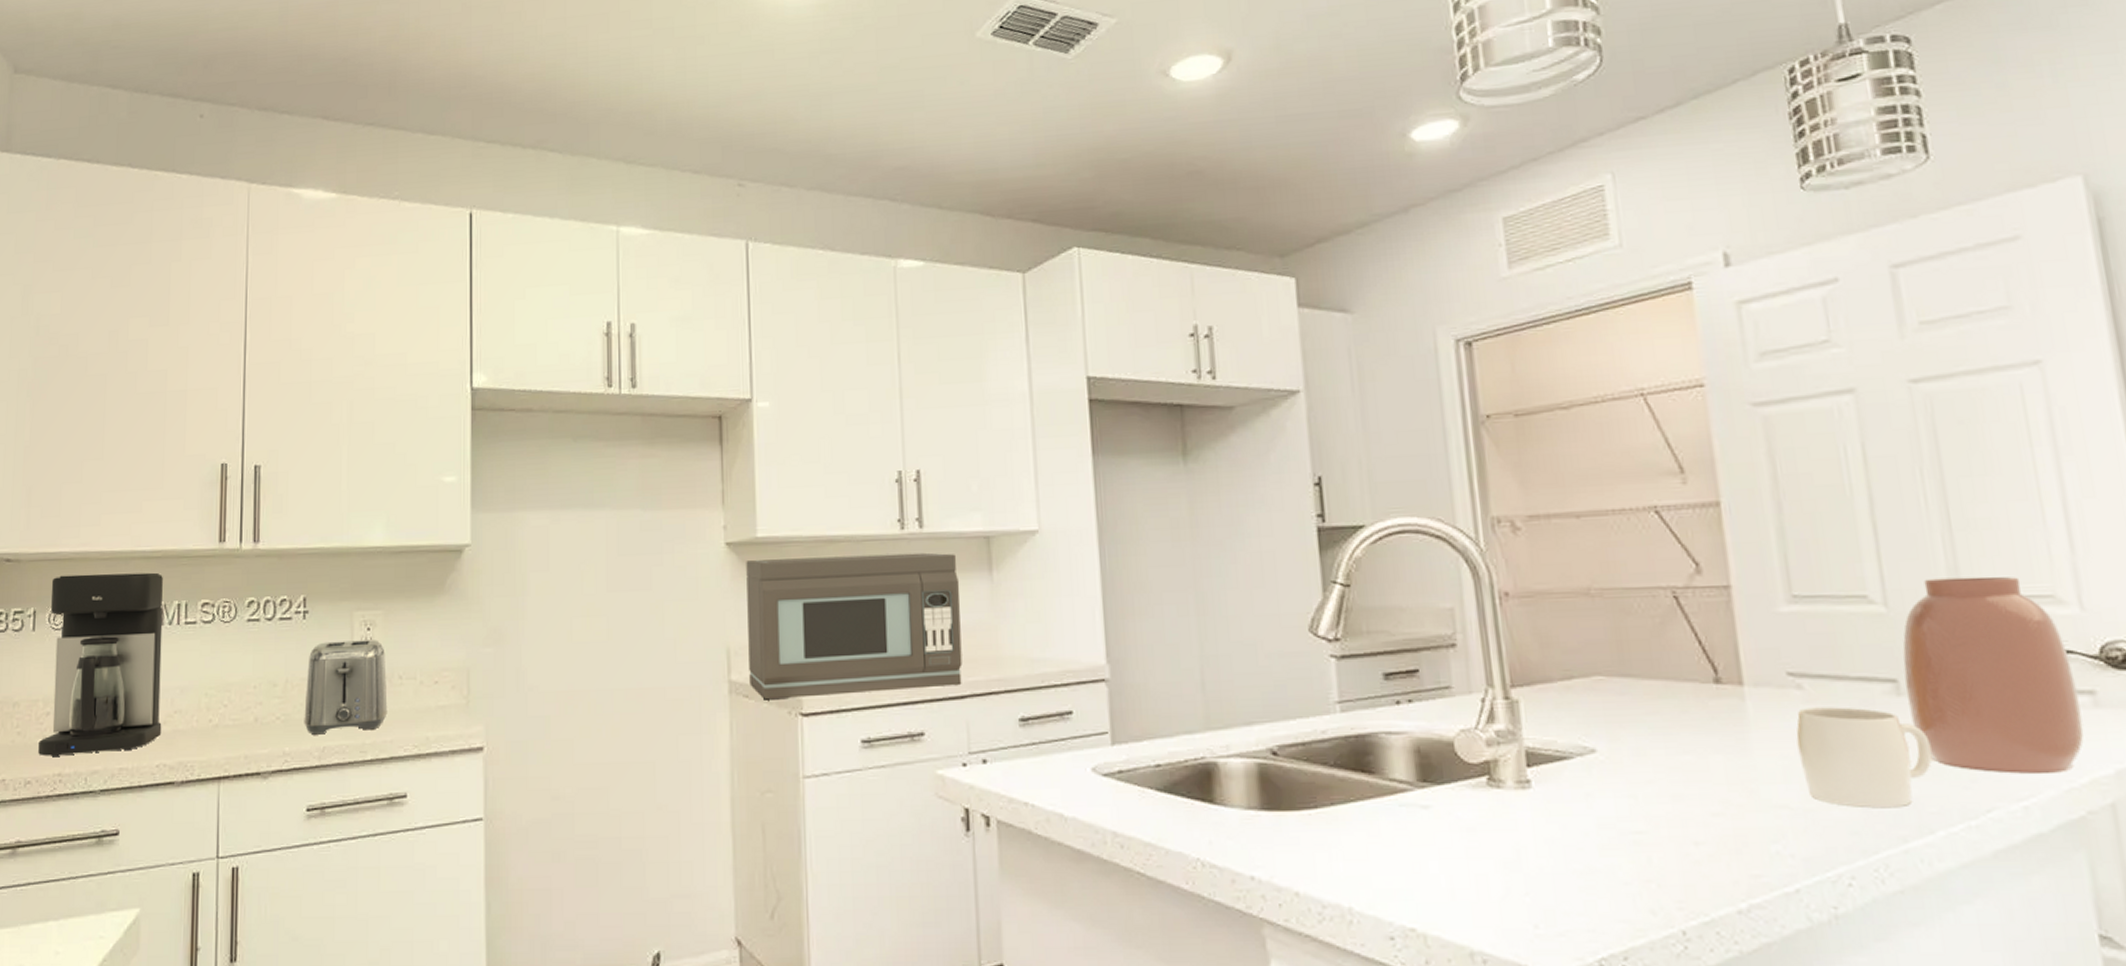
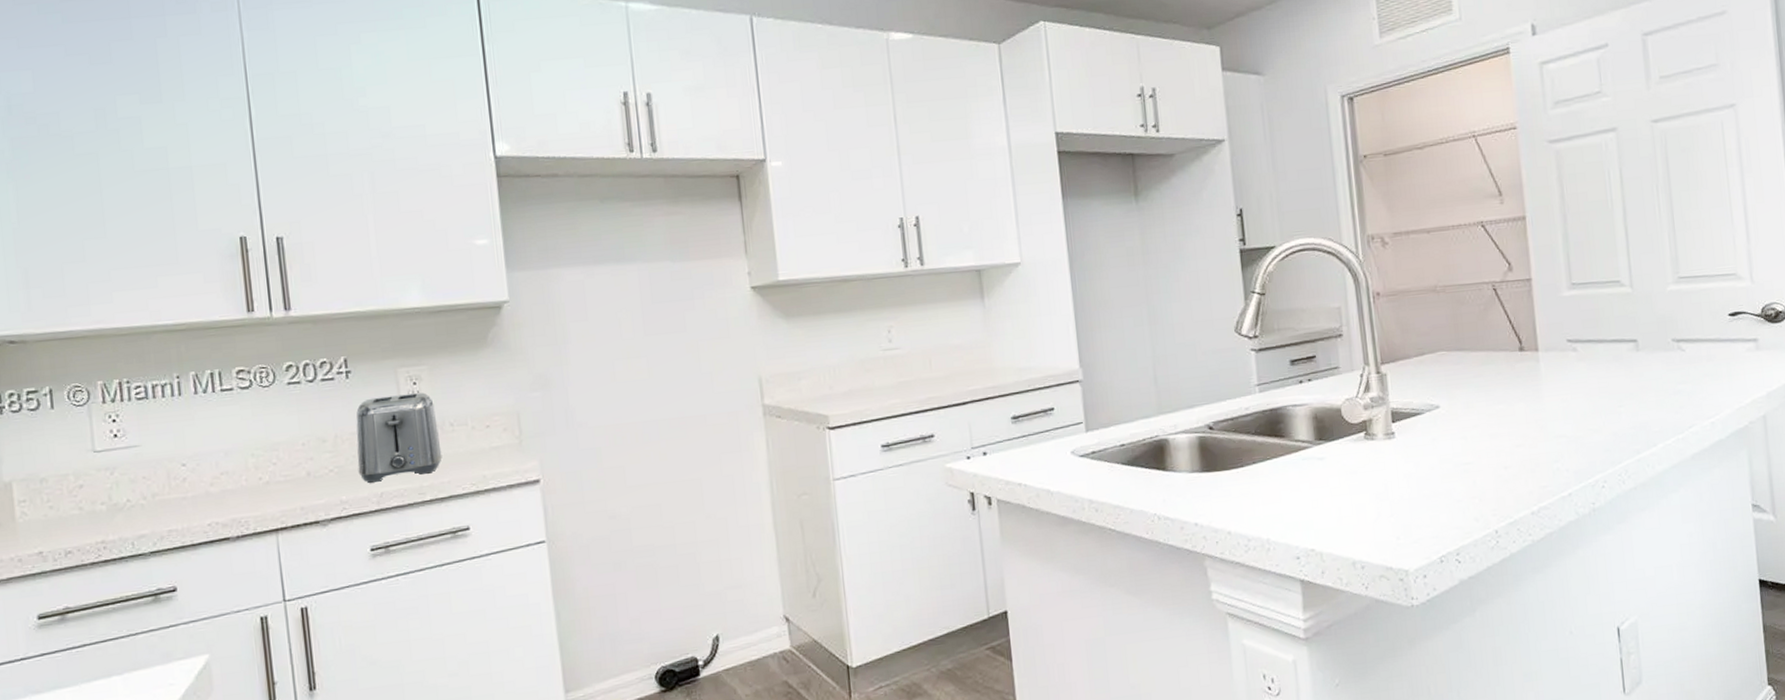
coffee maker: present [38,572,163,757] -> none [65,344,210,527]
microwave: present [746,552,962,700] -> none [770,285,963,419]
mug: present [1796,707,1933,809] -> none [1572,362,1657,433]
vase: present [1902,576,2084,774] -> none [1641,262,1750,401]

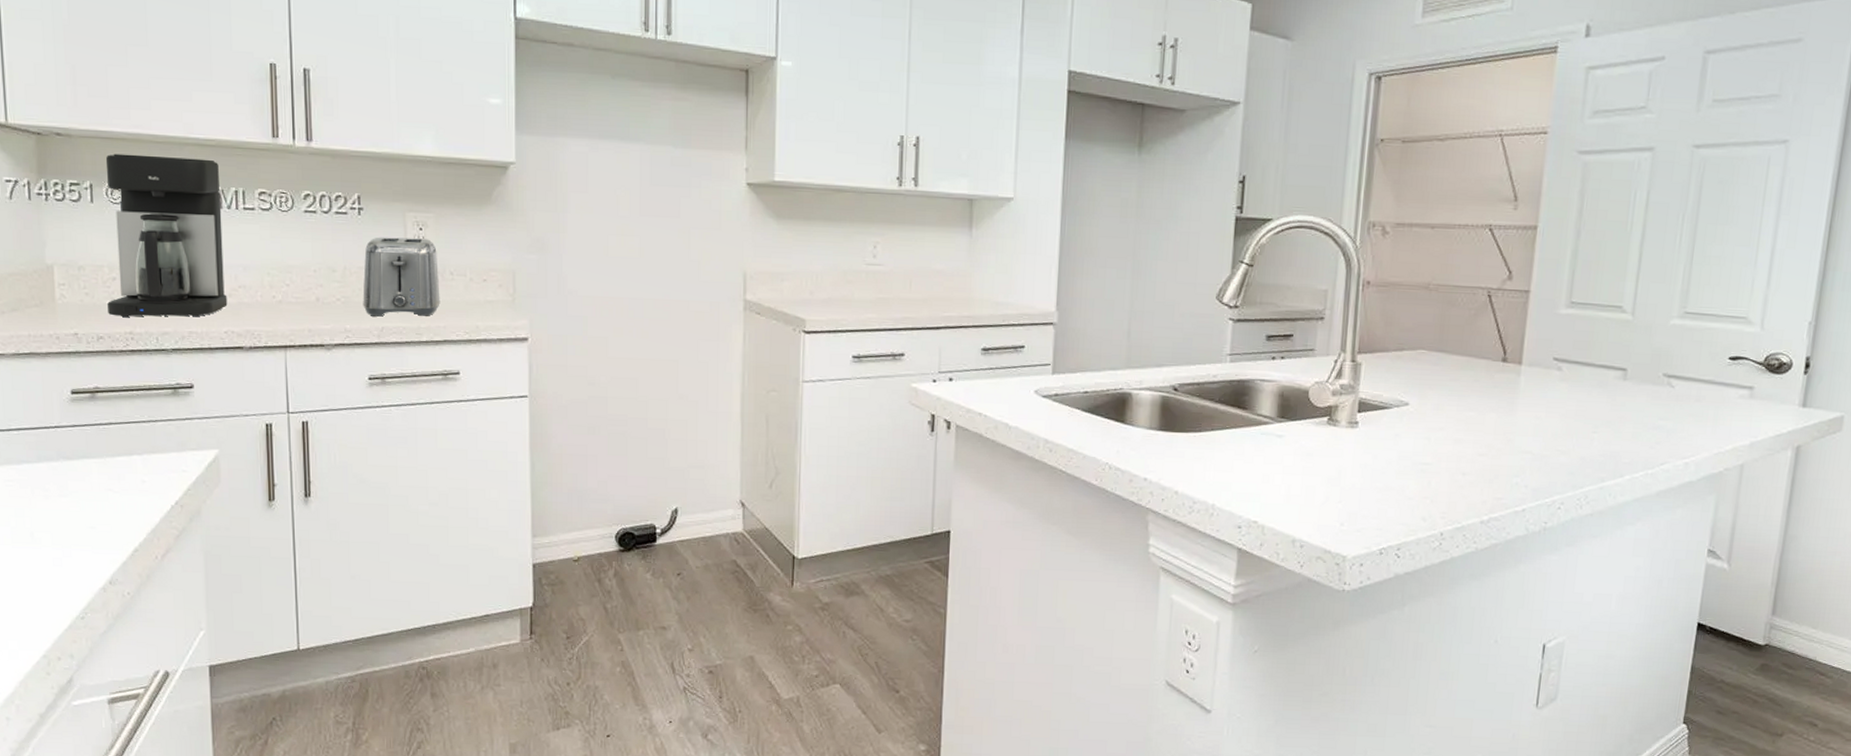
coffee maker: none [65,344,210,527] -> present [105,153,228,317]

